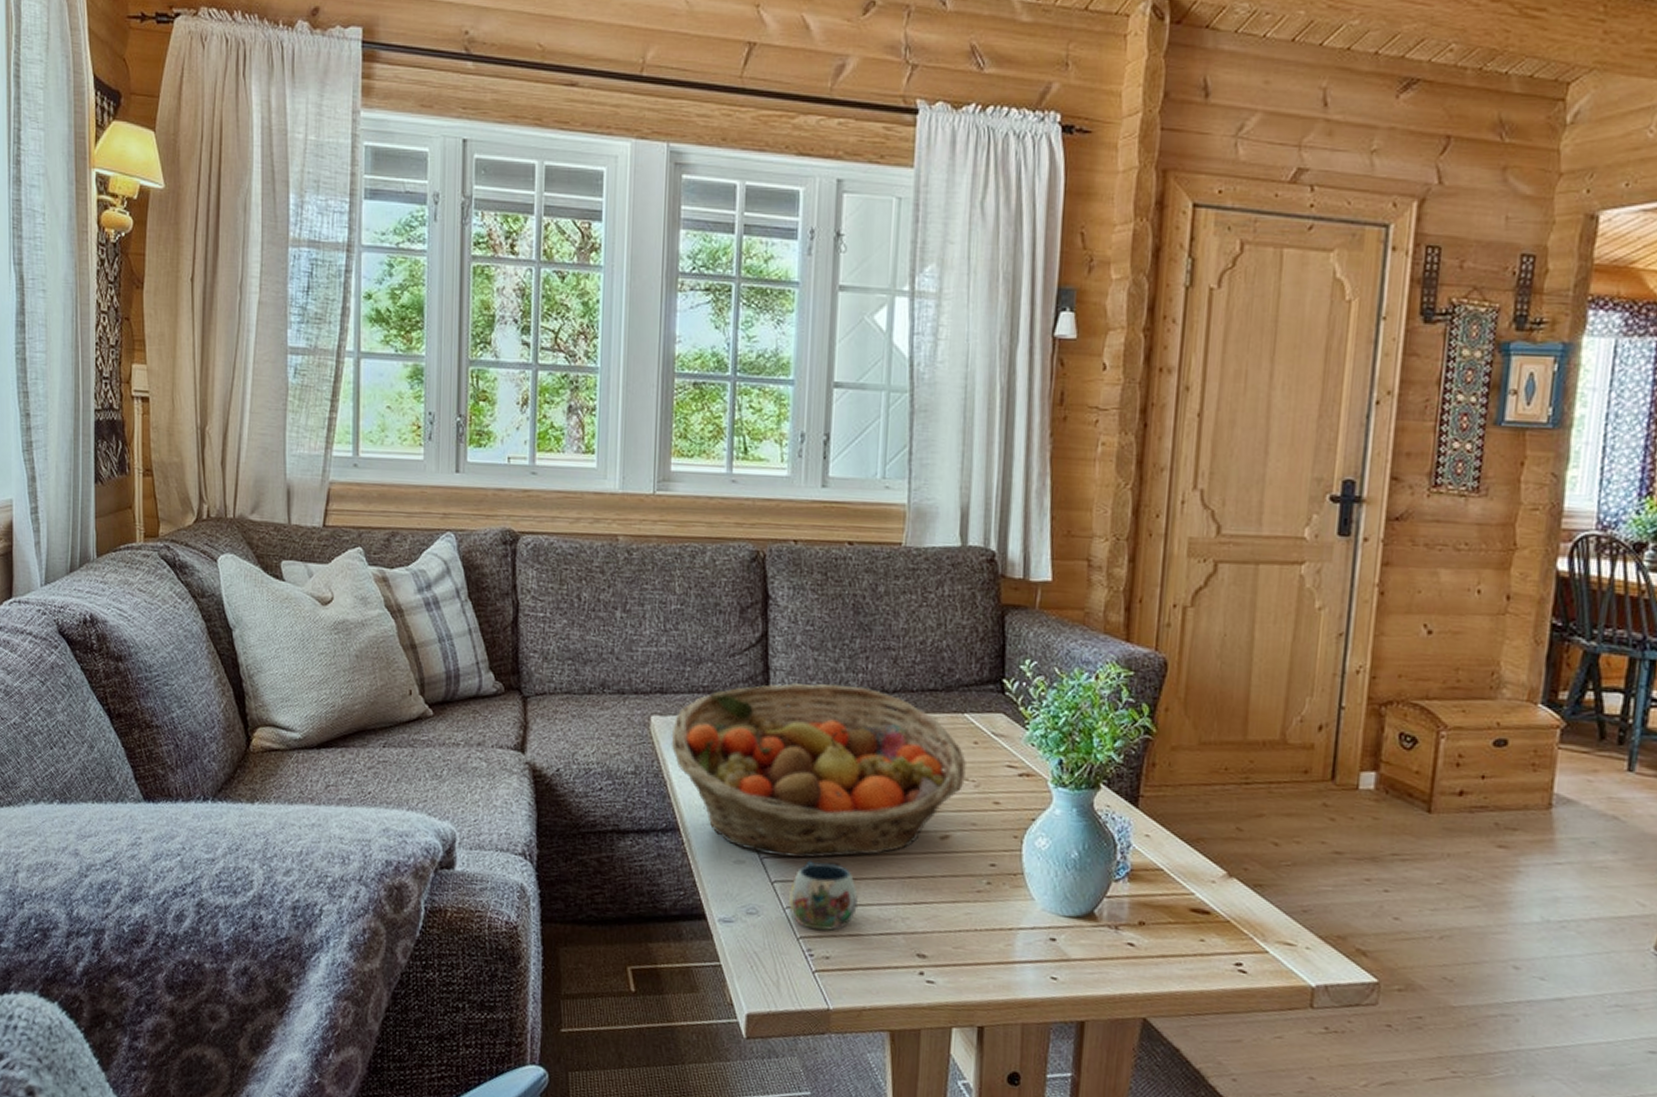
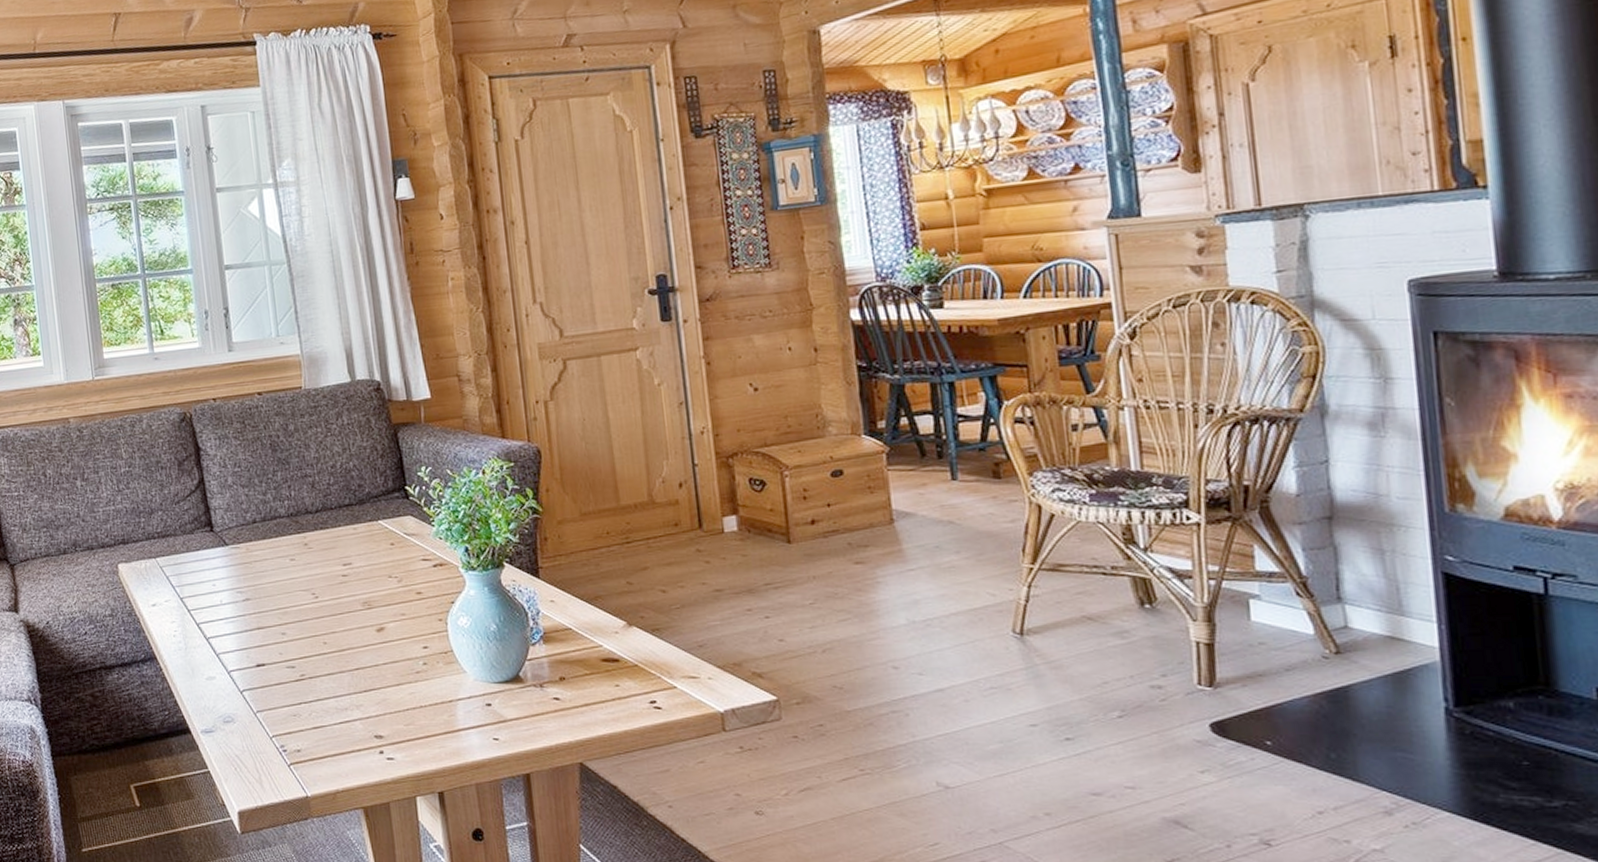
fruit basket: present [671,682,966,859] -> none [137,511,389,668]
mug: present [789,860,858,931] -> none [257,667,317,728]

